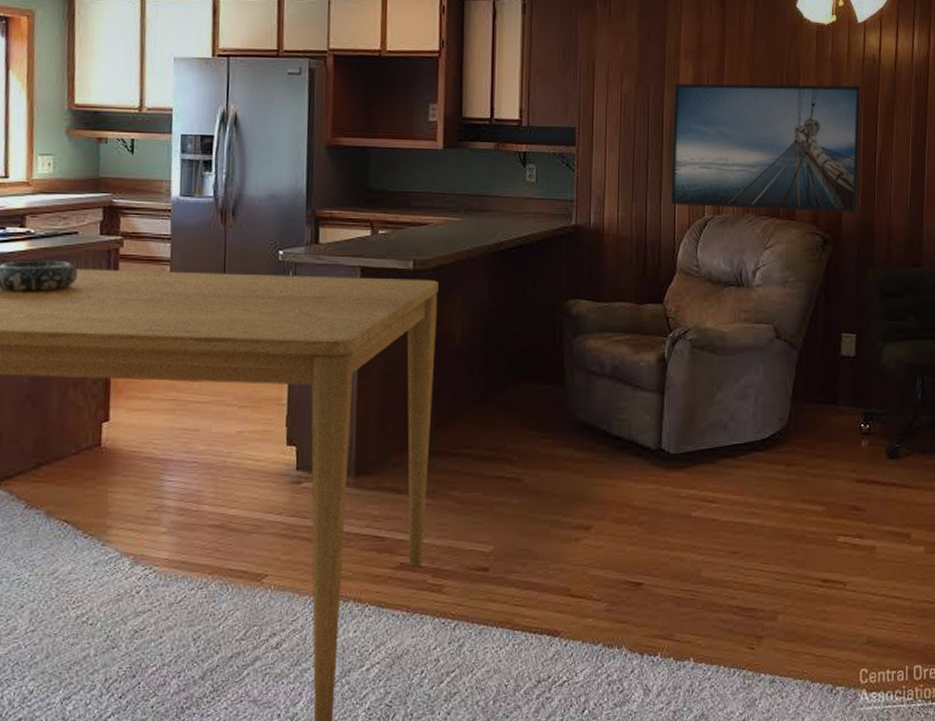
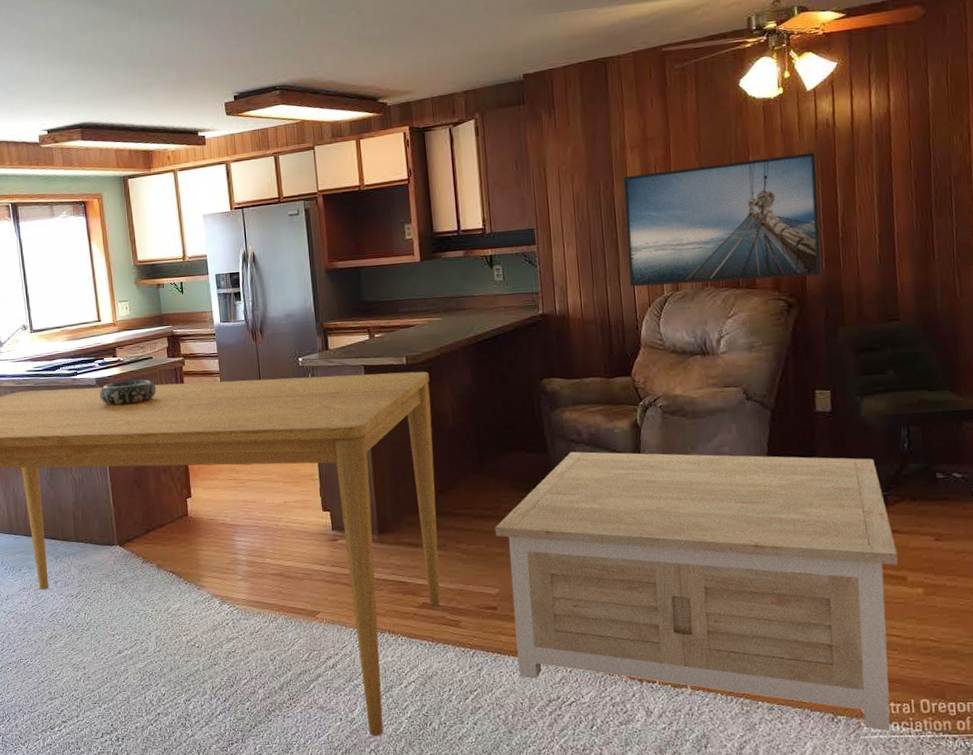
coffee table: none [496,385,905,701] -> present [495,451,899,731]

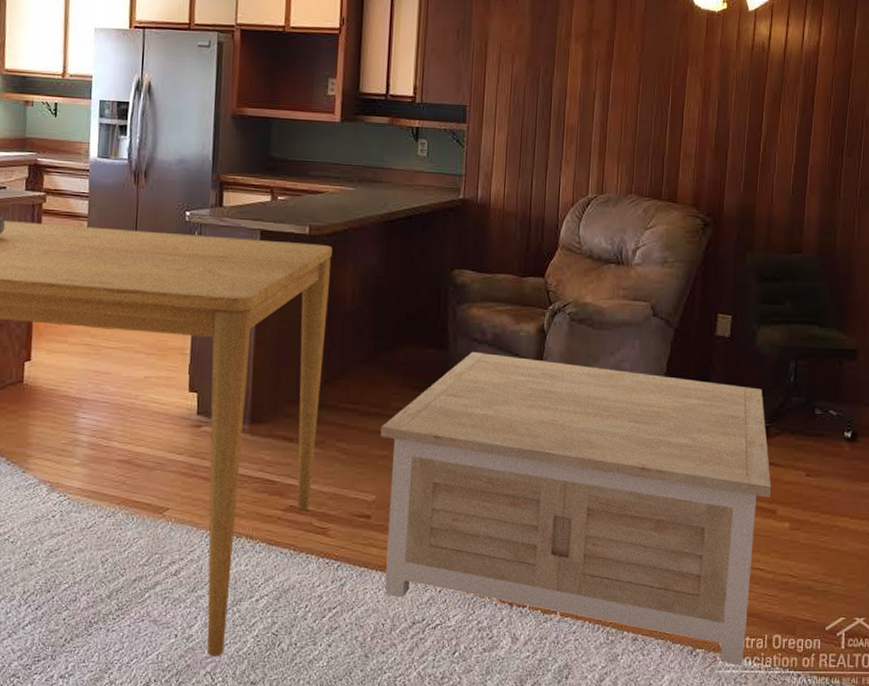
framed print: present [623,152,822,287] -> none [555,65,748,198]

